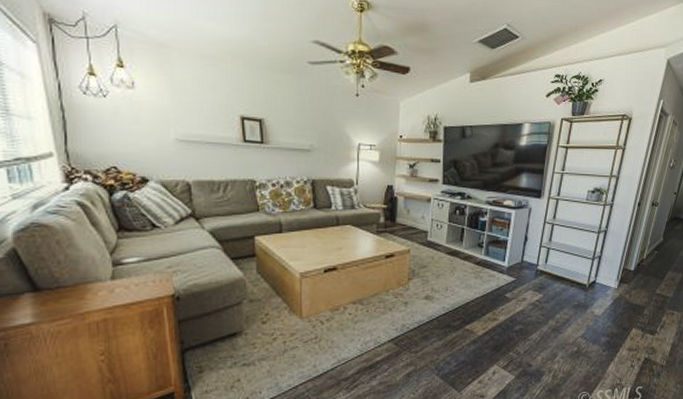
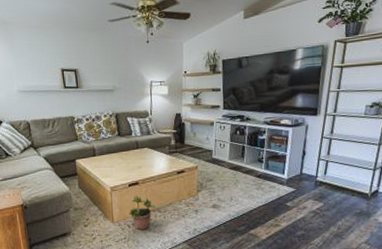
potted plant: none [322,278,357,327] -> present [129,191,156,230]

